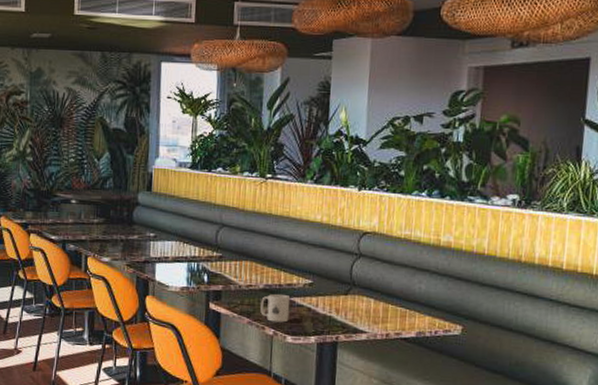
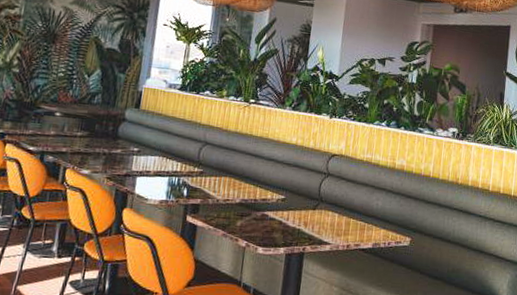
mug: present [260,293,291,323] -> none [235,207,264,235]

